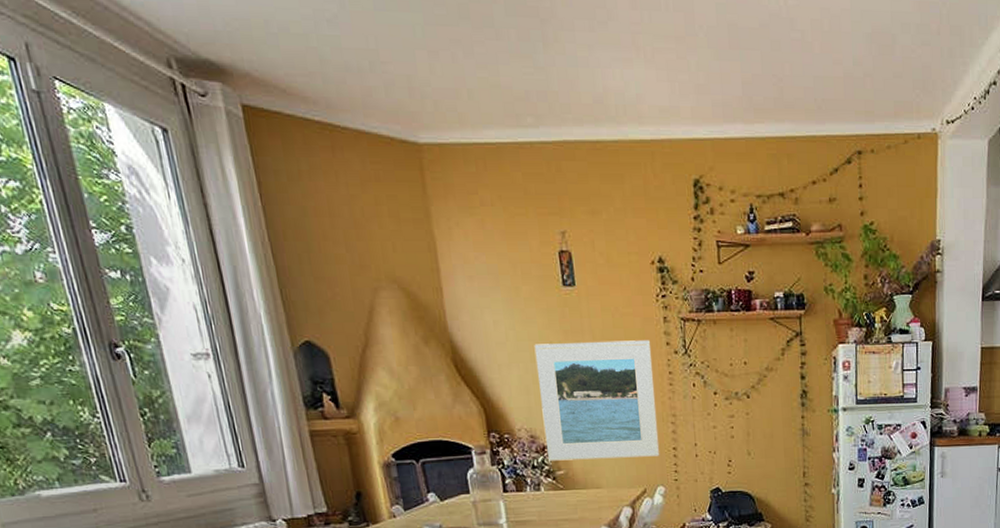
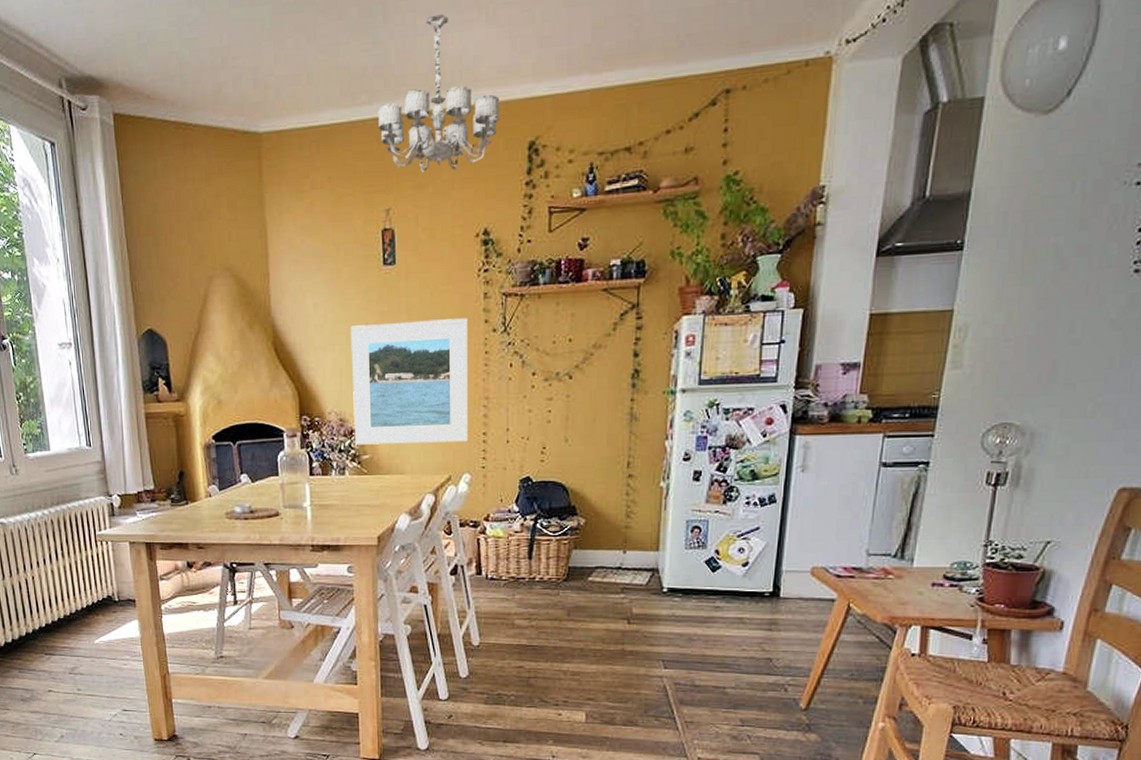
chandelier: none [544,49,665,200] -> present [377,14,500,174]

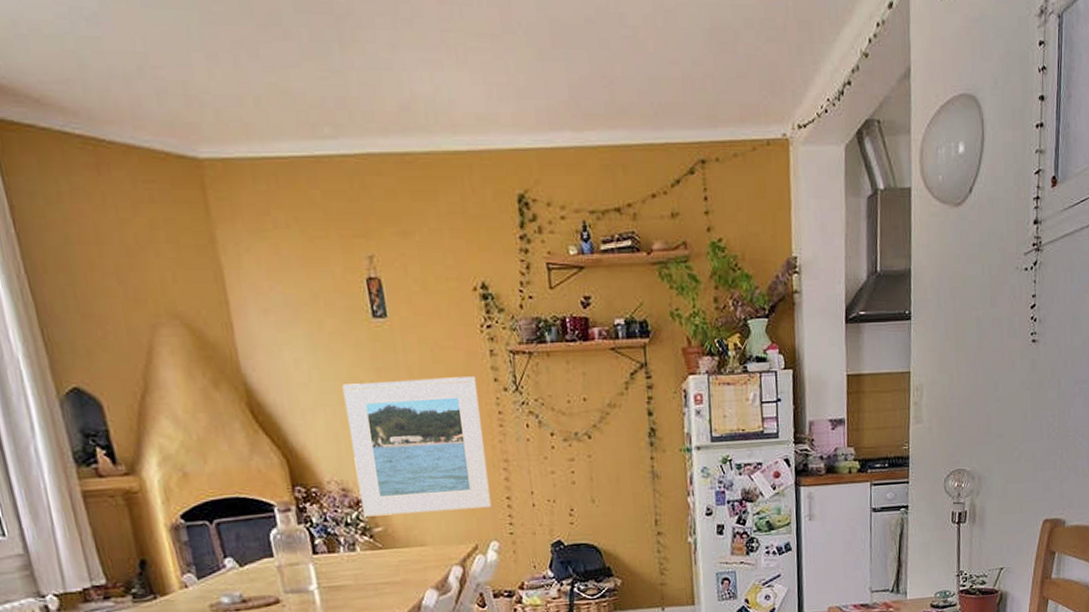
chandelier: present [377,14,500,174] -> none [344,49,484,220]

